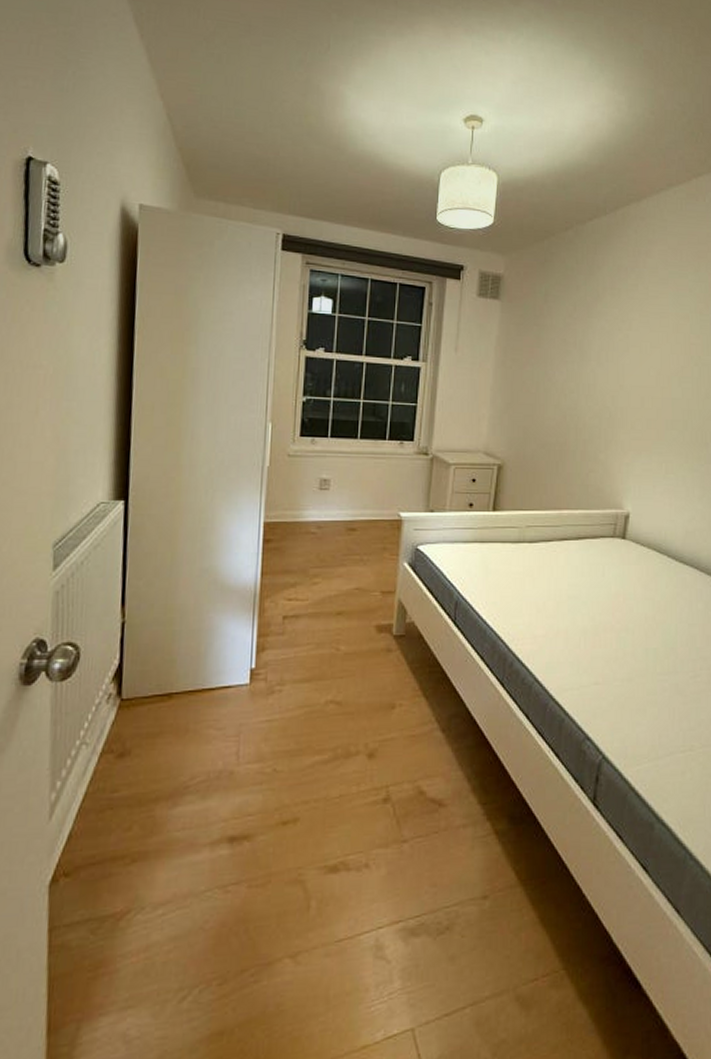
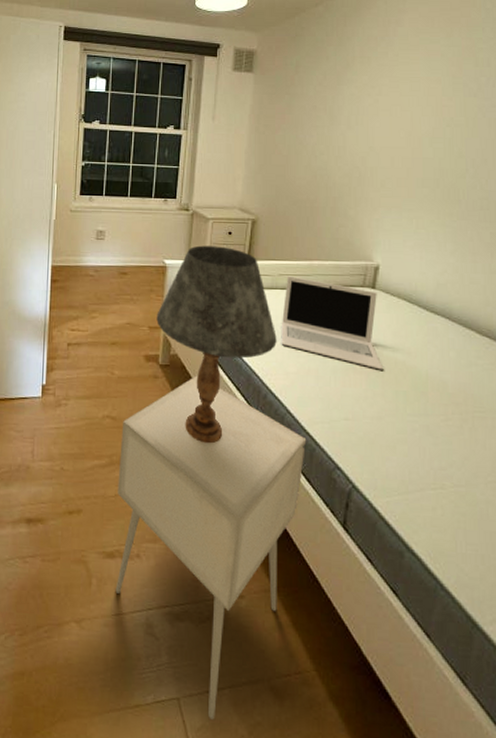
nightstand: none [339,645,556,1047] -> present [115,375,307,720]
table lamp: none [390,495,524,724] -> present [156,245,277,444]
laptop: none [528,527,634,627] -> present [281,275,384,370]

